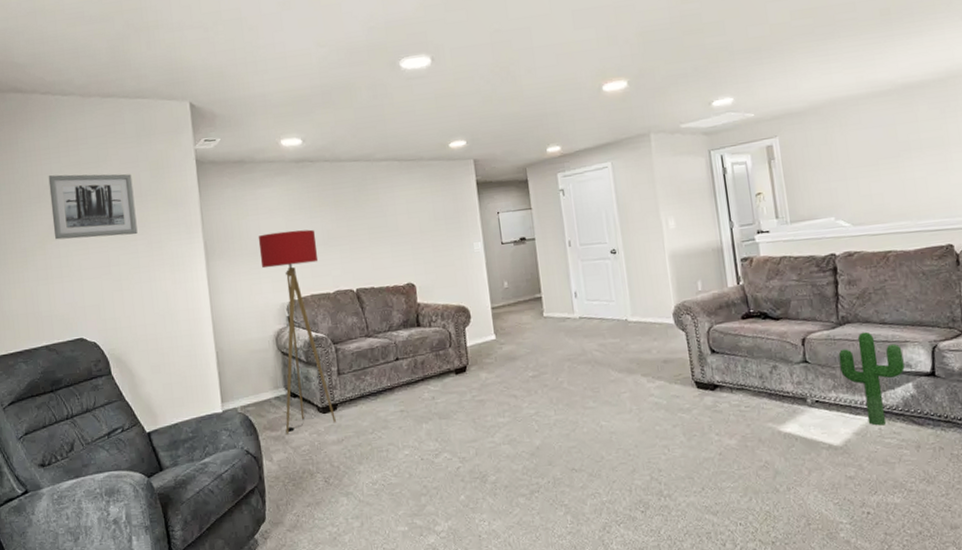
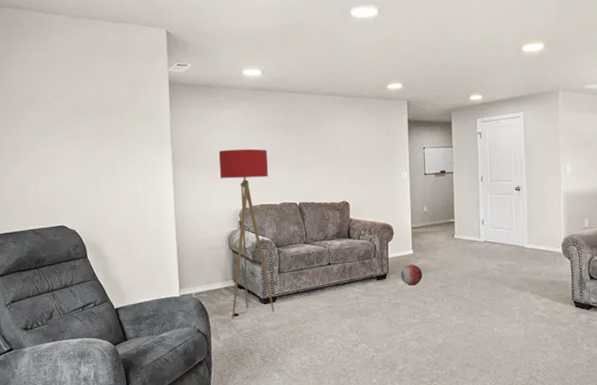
wall art: present [48,174,138,240] -> none [40,84,115,142]
ball: none [483,352,510,378] -> present [401,265,423,286]

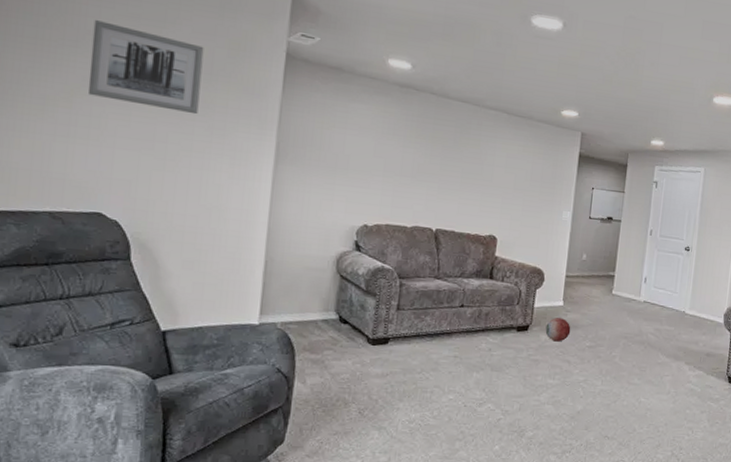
wall art: none [40,84,115,142] -> present [87,20,204,115]
floor lamp: present [218,148,274,319] -> none [327,150,405,360]

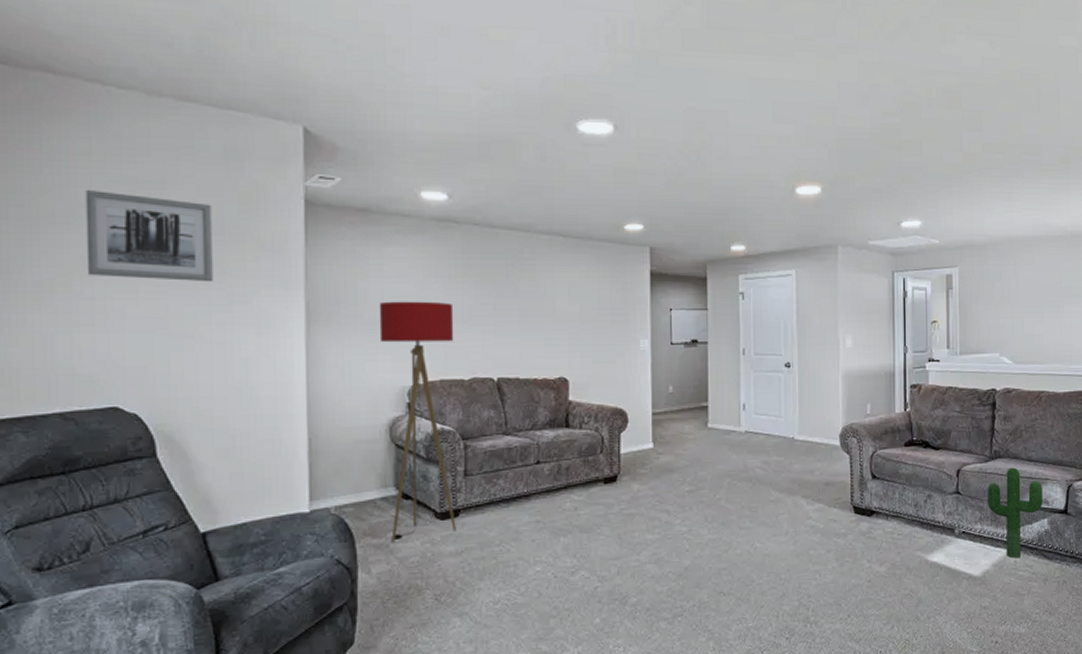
floor lamp: none [327,150,405,360] -> present [379,301,456,543]
ball: present [545,318,571,342] -> none [636,462,666,490]

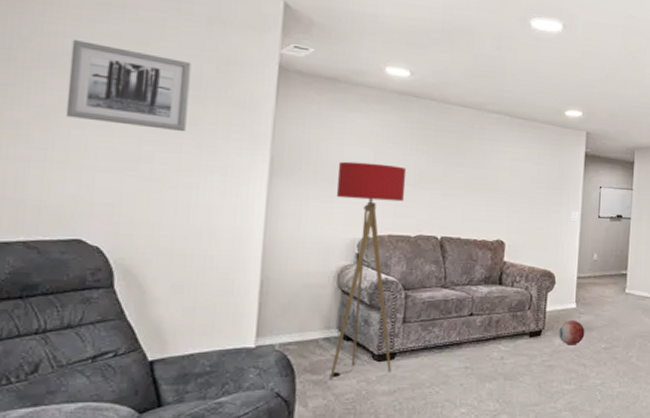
ball: none [636,462,666,490] -> present [559,321,585,345]

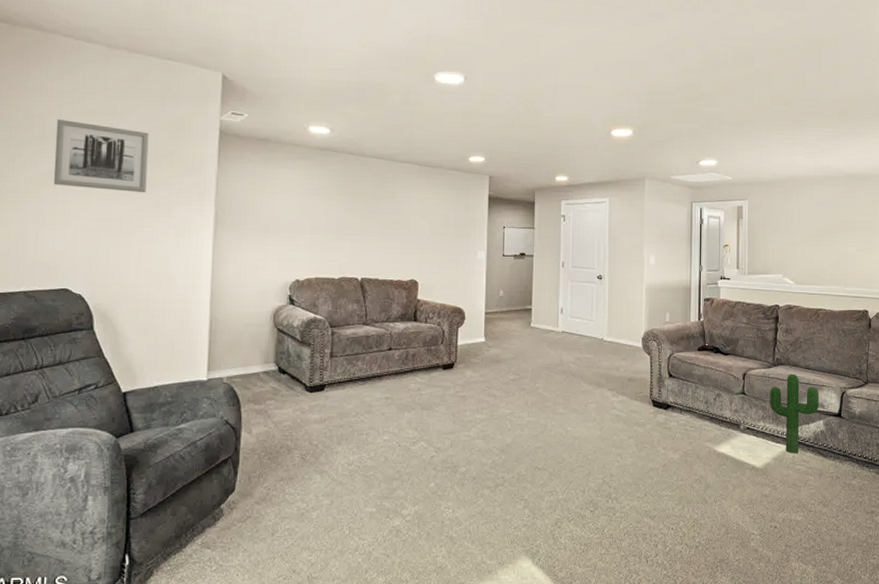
floor lamp: present [329,161,407,380] -> none [269,213,330,409]
ball: present [559,321,585,345] -> none [470,354,494,377]

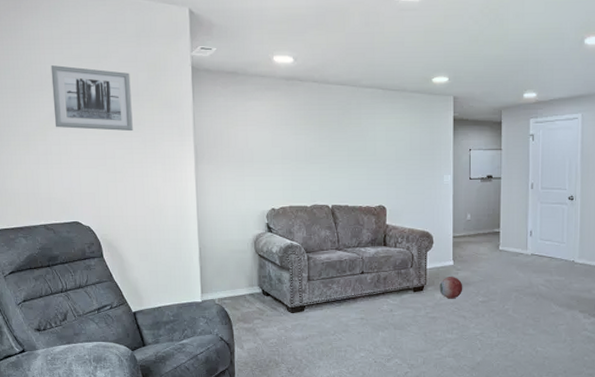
ball: none [470,354,494,377] -> present [439,277,463,299]

